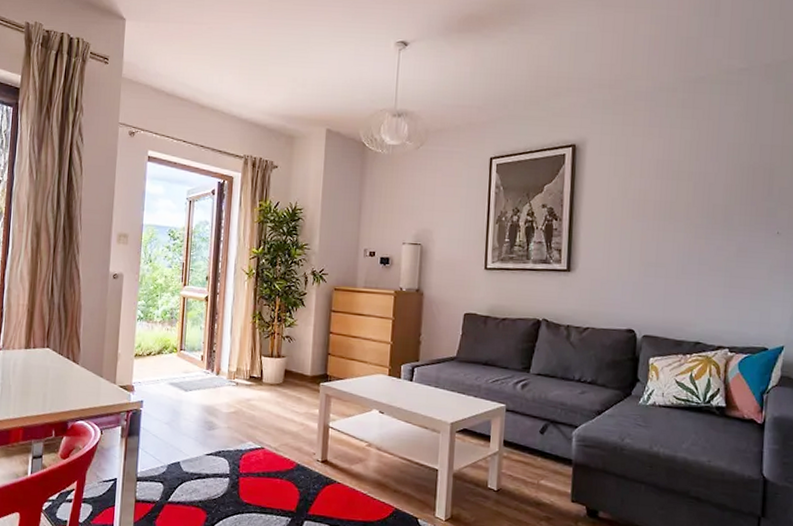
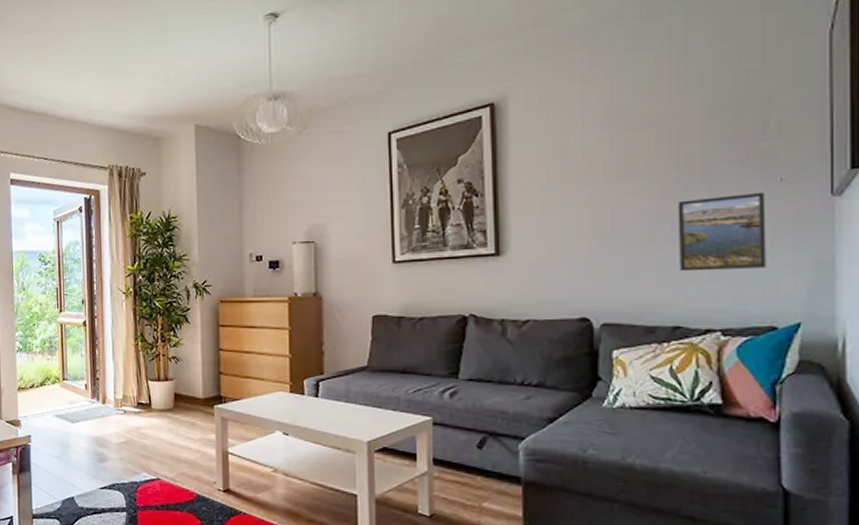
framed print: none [702,241,766,301] -> present [677,191,766,272]

